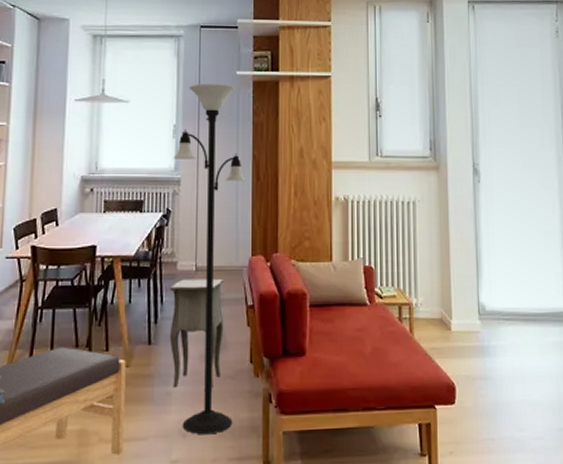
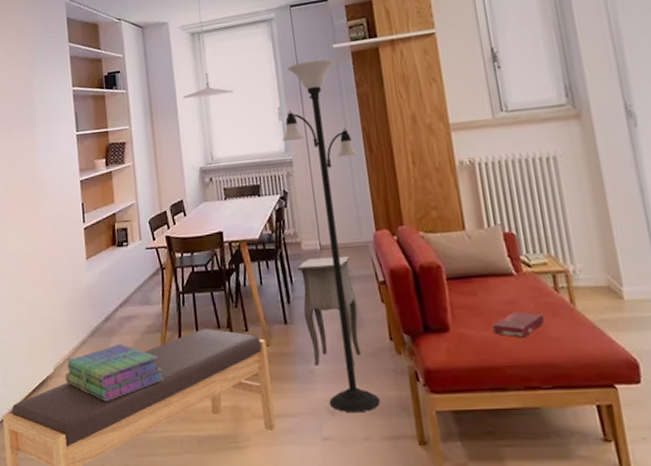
book: none [343,339,388,363] -> present [492,311,545,338]

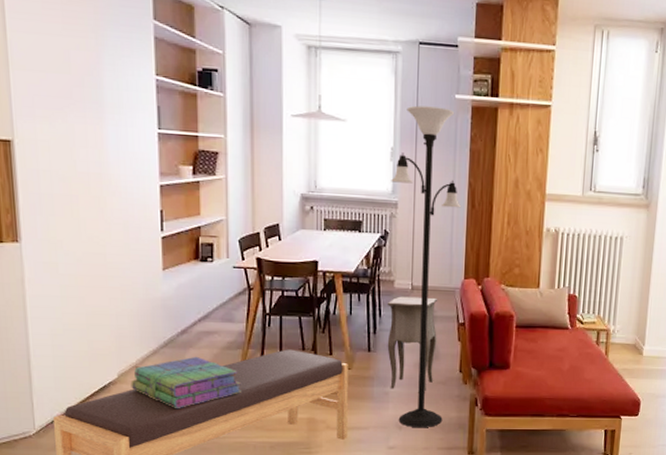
book: present [492,311,545,338] -> none [543,358,584,378]

